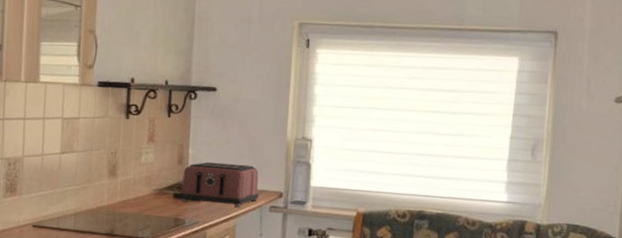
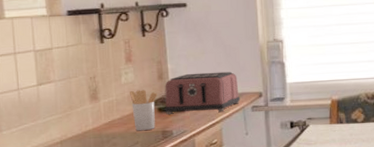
utensil holder: none [147,171,175,216] -> present [129,90,157,131]

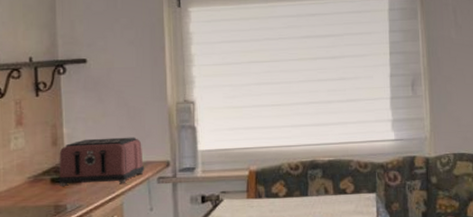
utensil holder: present [129,90,157,131] -> none [18,157,50,205]

